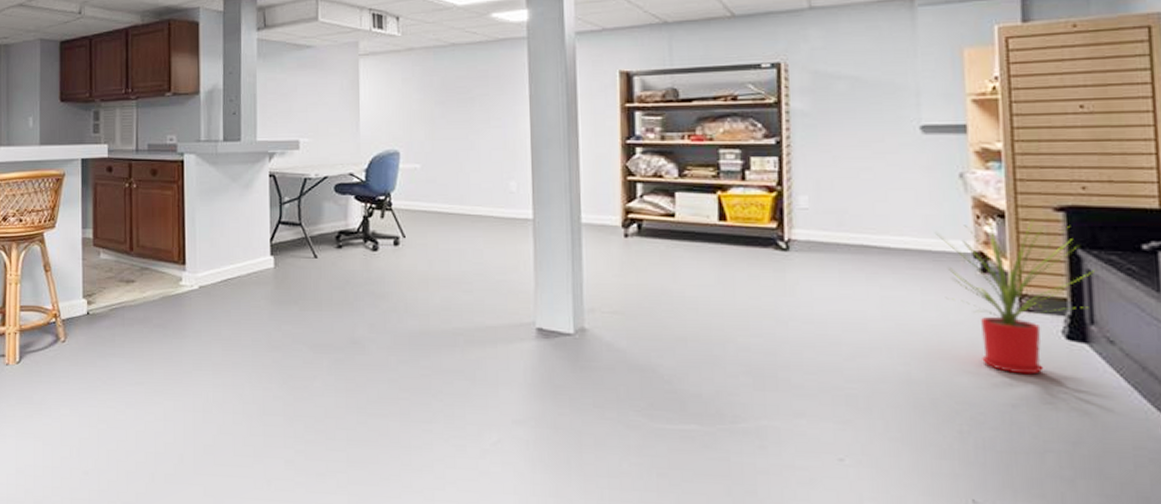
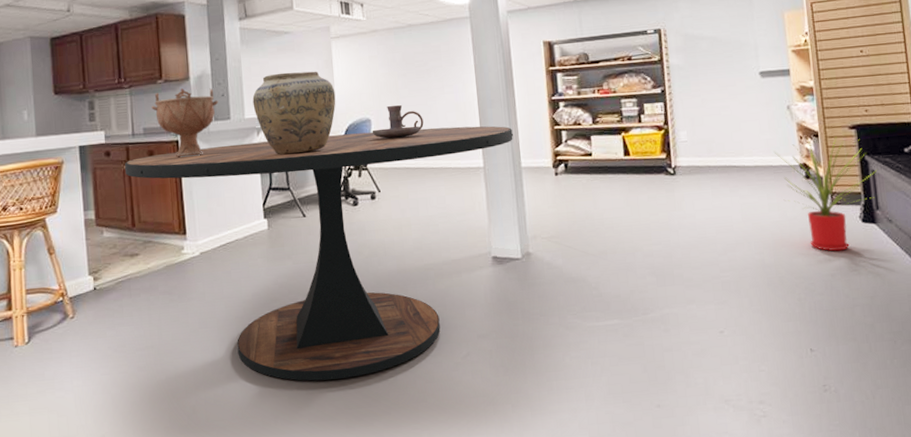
dining table: none [126,167,574,449] -> present [124,126,514,381]
decorative bowl: none [158,103,229,179] -> present [151,88,219,158]
vase: none [266,92,360,185] -> present [252,71,336,155]
candle holder: none [400,138,462,177] -> present [372,105,424,139]

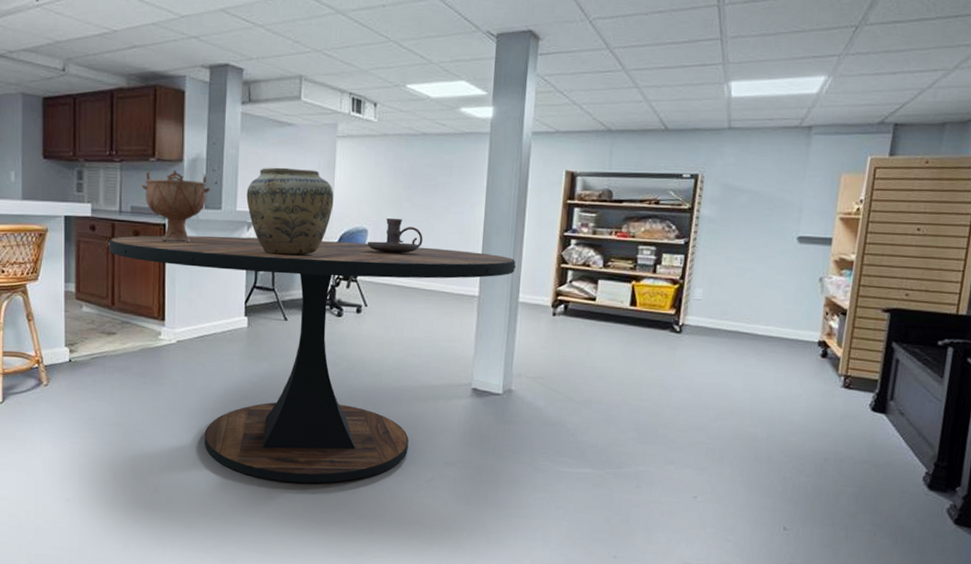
house plant: present [773,137,877,251] -> none [791,314,901,436]

